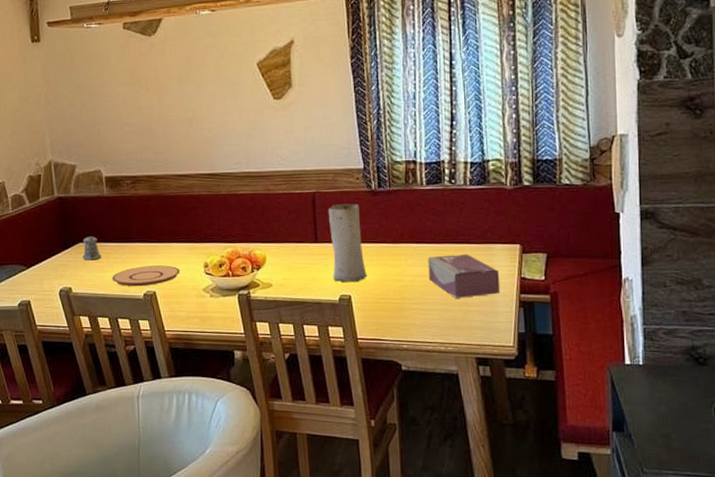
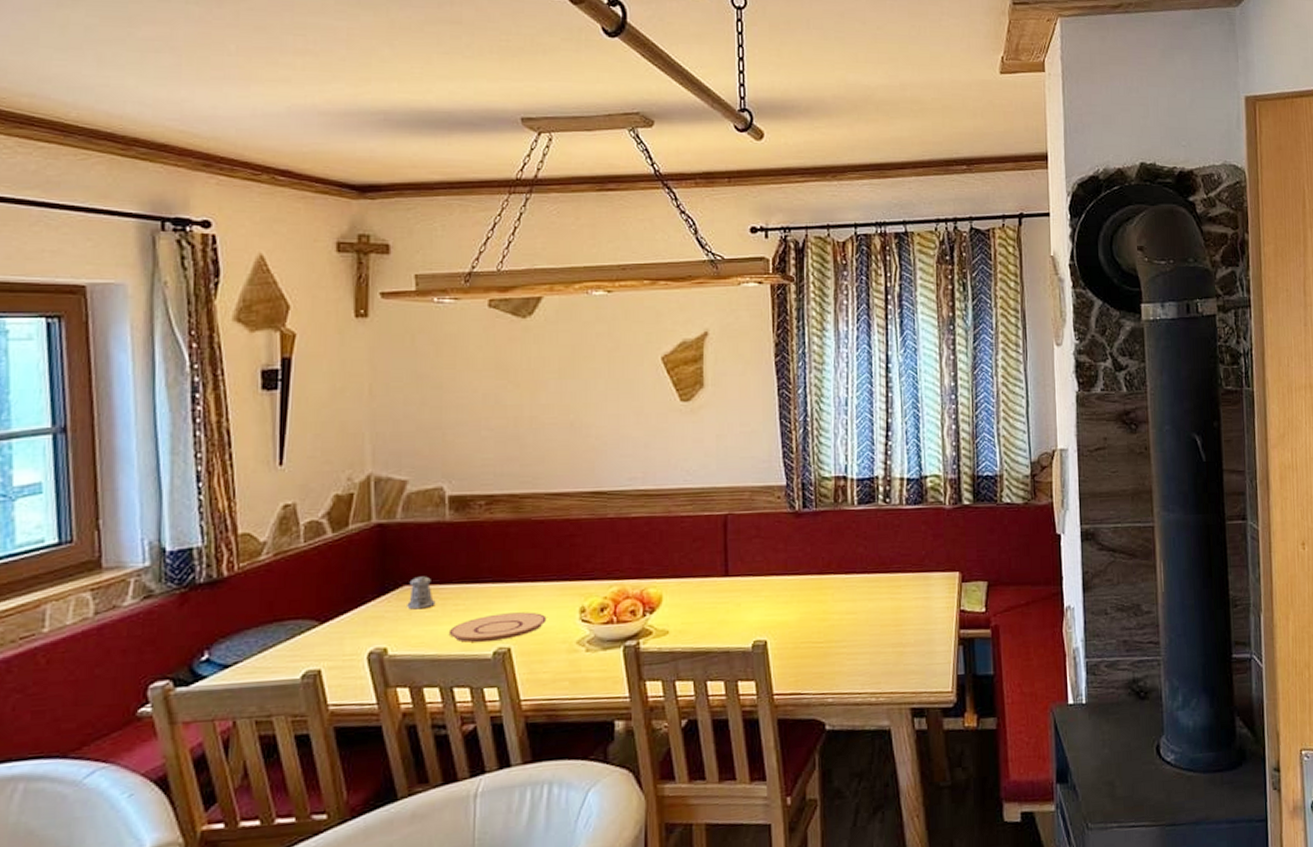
vase: present [329,203,367,282] -> none [743,527,787,624]
tissue box: present [428,253,501,298] -> none [858,584,938,638]

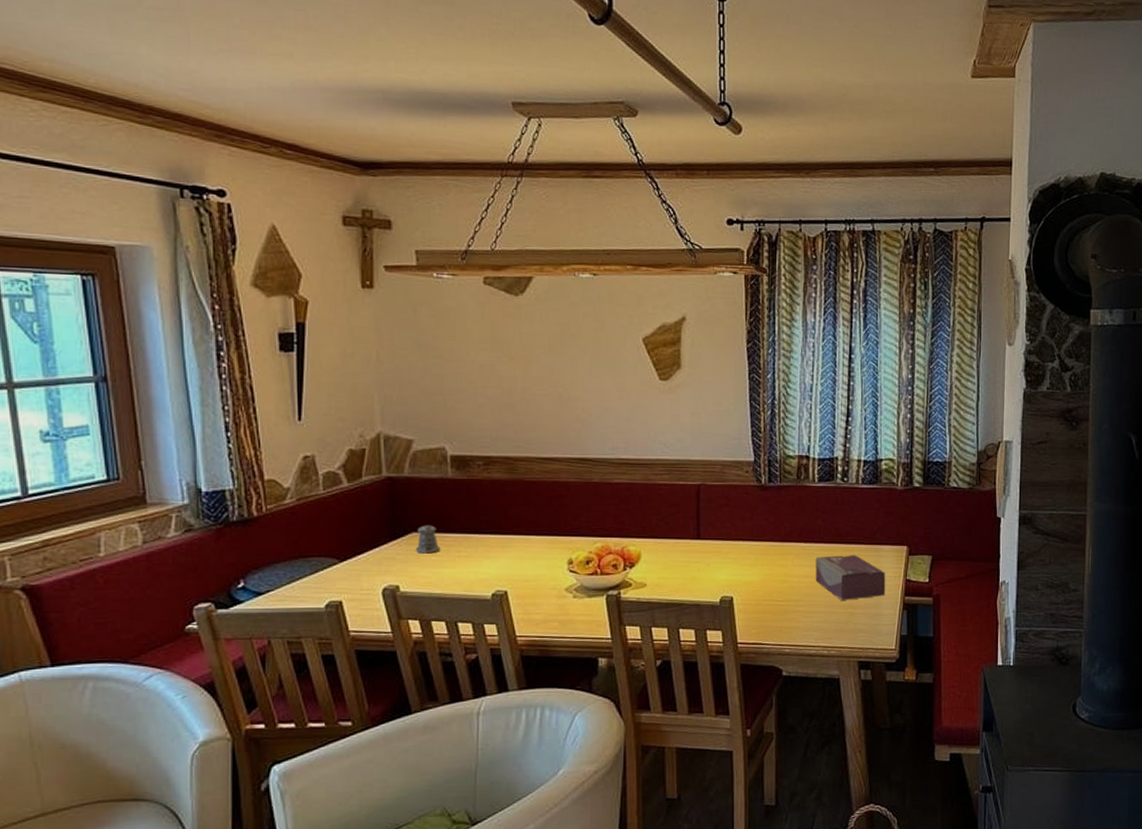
plate: present [448,612,547,643] -> none [452,561,539,586]
tissue box: none [858,584,938,638] -> present [815,554,886,600]

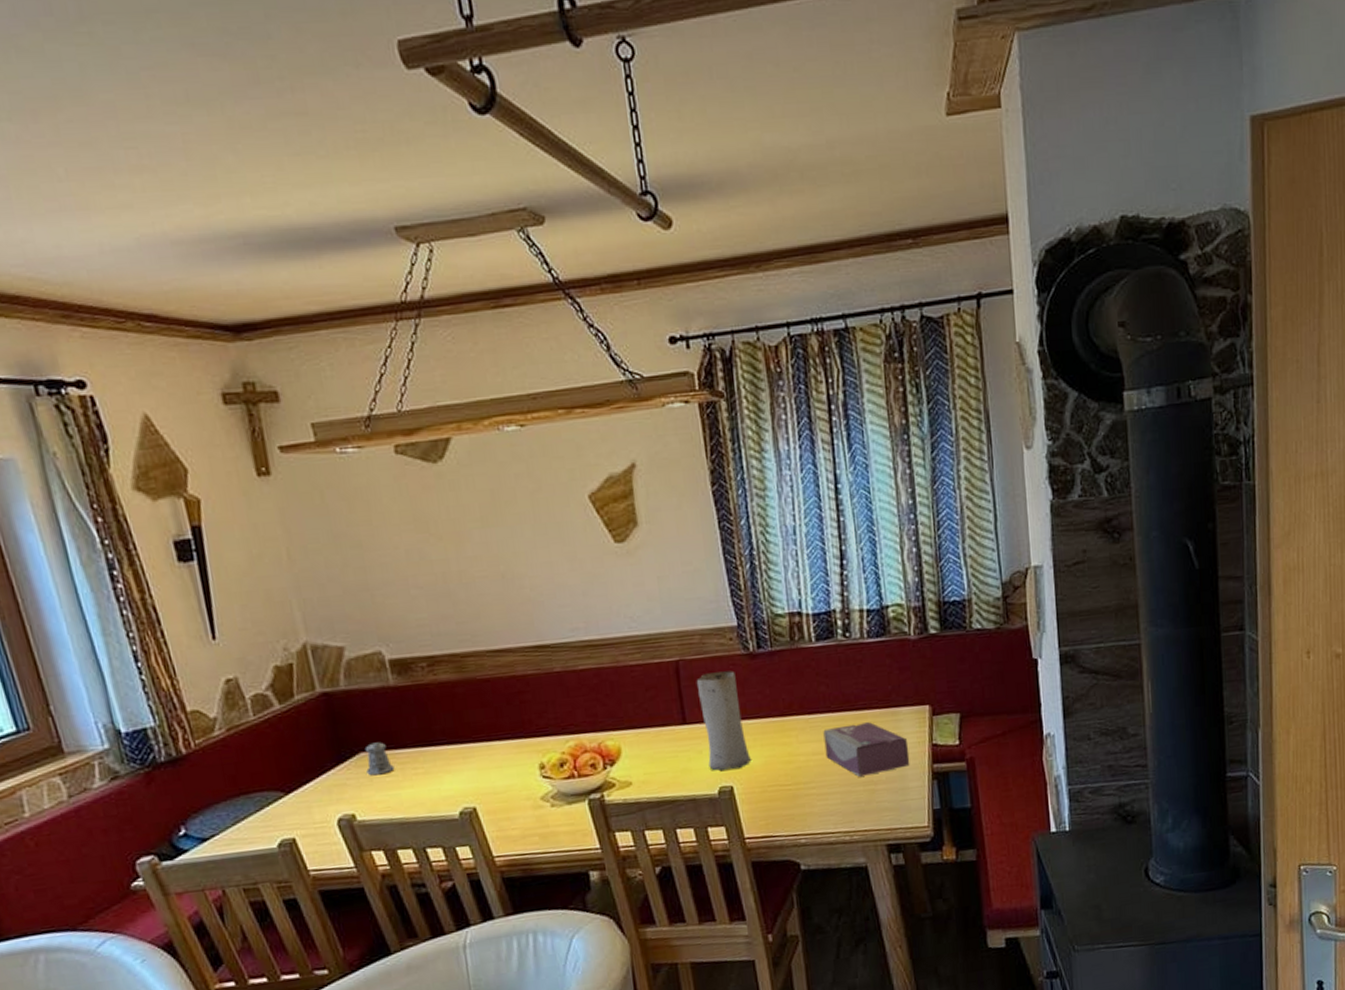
vase: none [714,498,751,582] -> present [697,670,751,771]

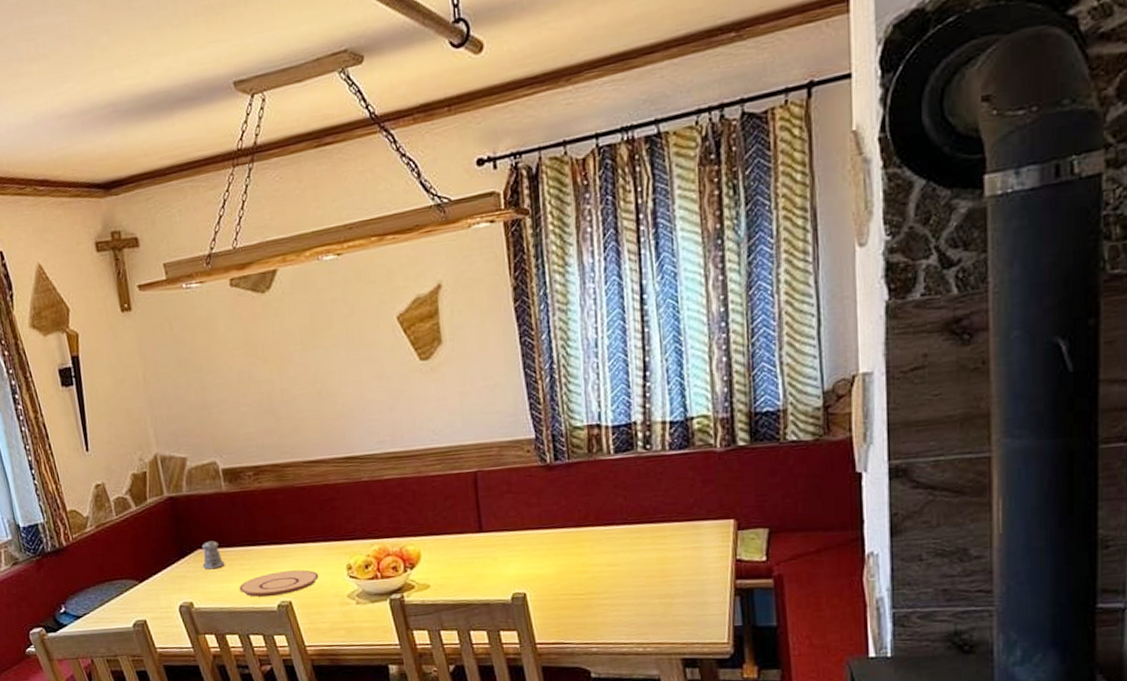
plate: none [412,771,508,805] -> present [239,569,319,597]
vase: present [697,670,751,771] -> none [494,482,545,578]
tissue box: present [823,721,910,777] -> none [619,534,711,589]

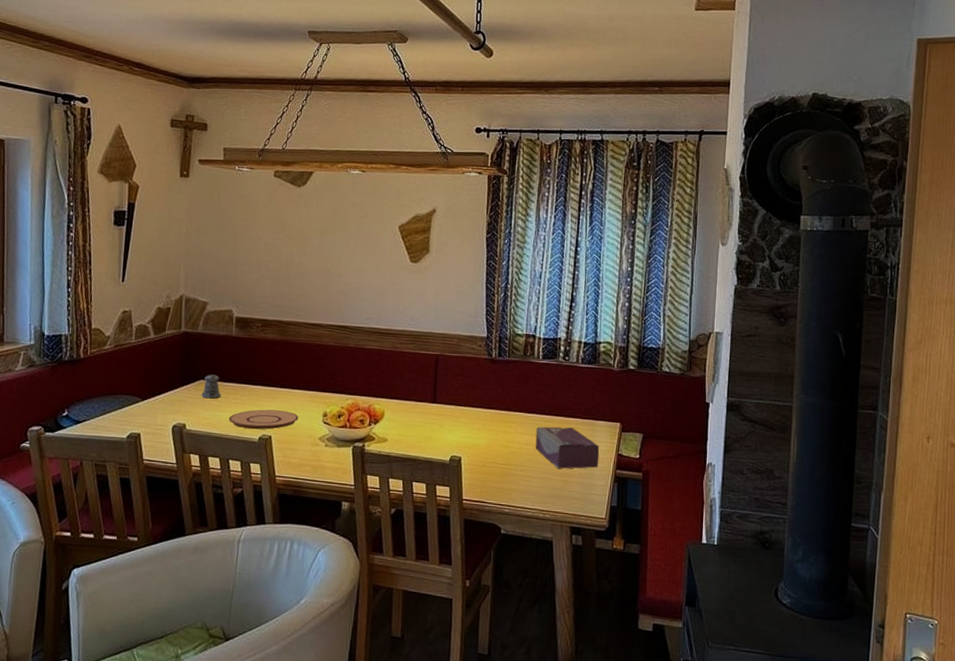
tissue box: none [619,534,711,589] -> present [535,426,600,469]

